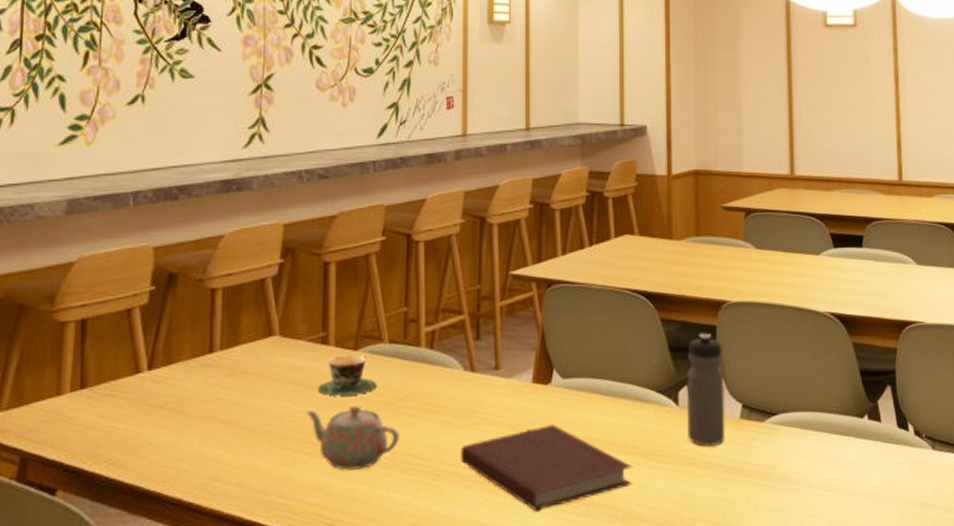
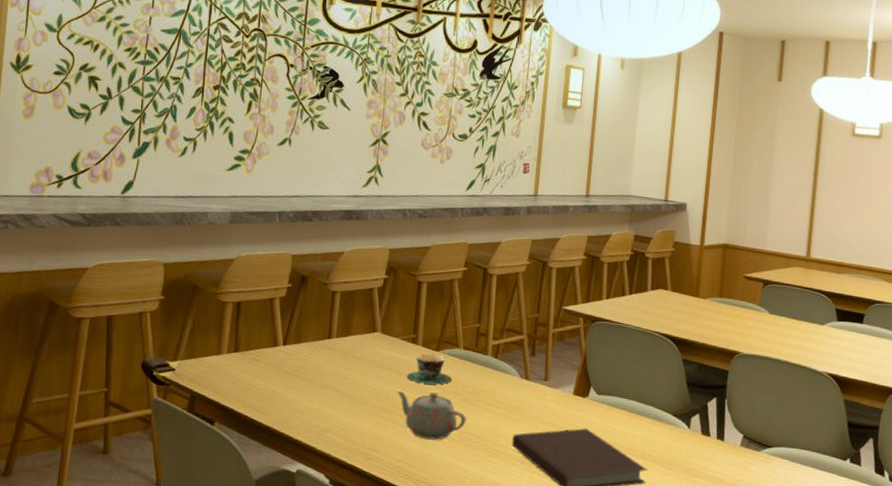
water bottle: present [686,333,726,447] -> none [695,374,732,465]

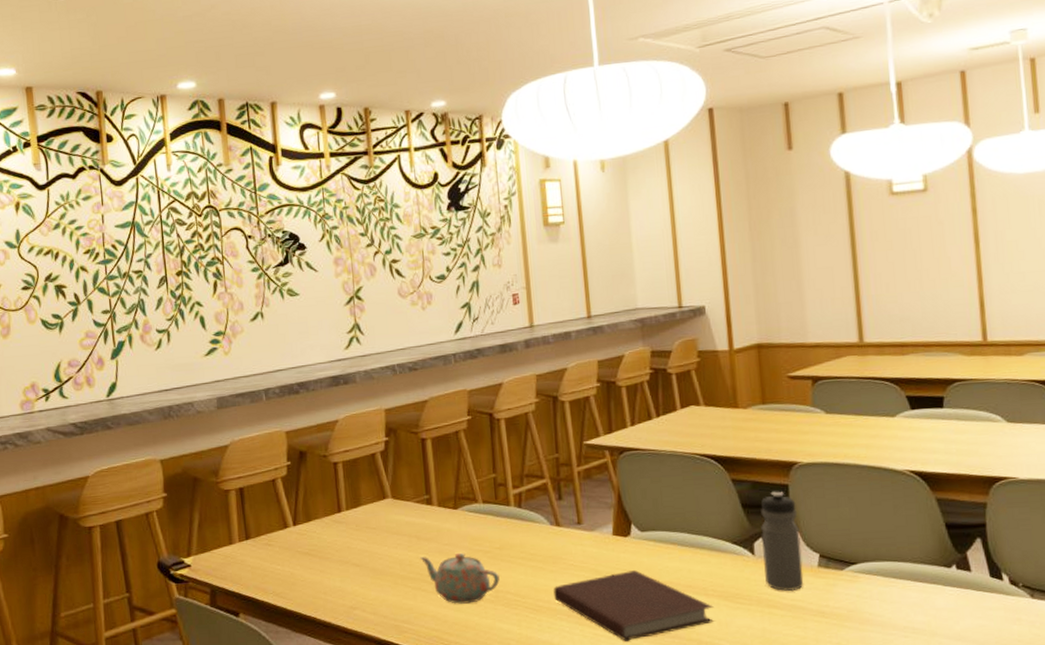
teacup: present [406,353,452,385] -> none [427,512,477,546]
water bottle: none [695,374,732,465] -> present [761,491,804,592]

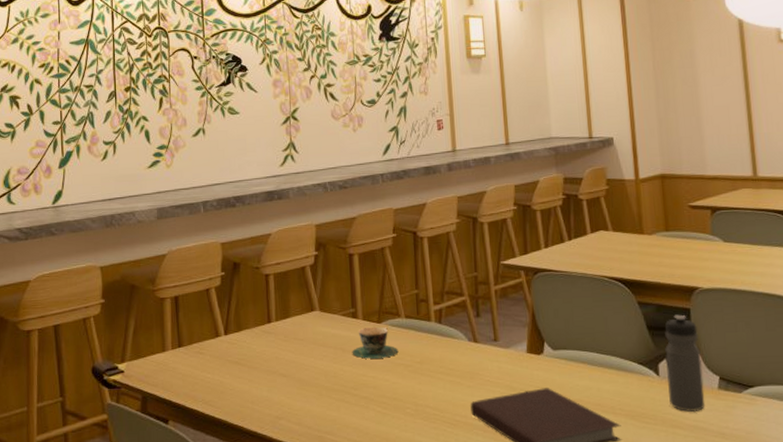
teapot: present [420,552,500,604] -> none [344,365,420,417]
teacup: none [427,512,477,546] -> present [352,326,399,359]

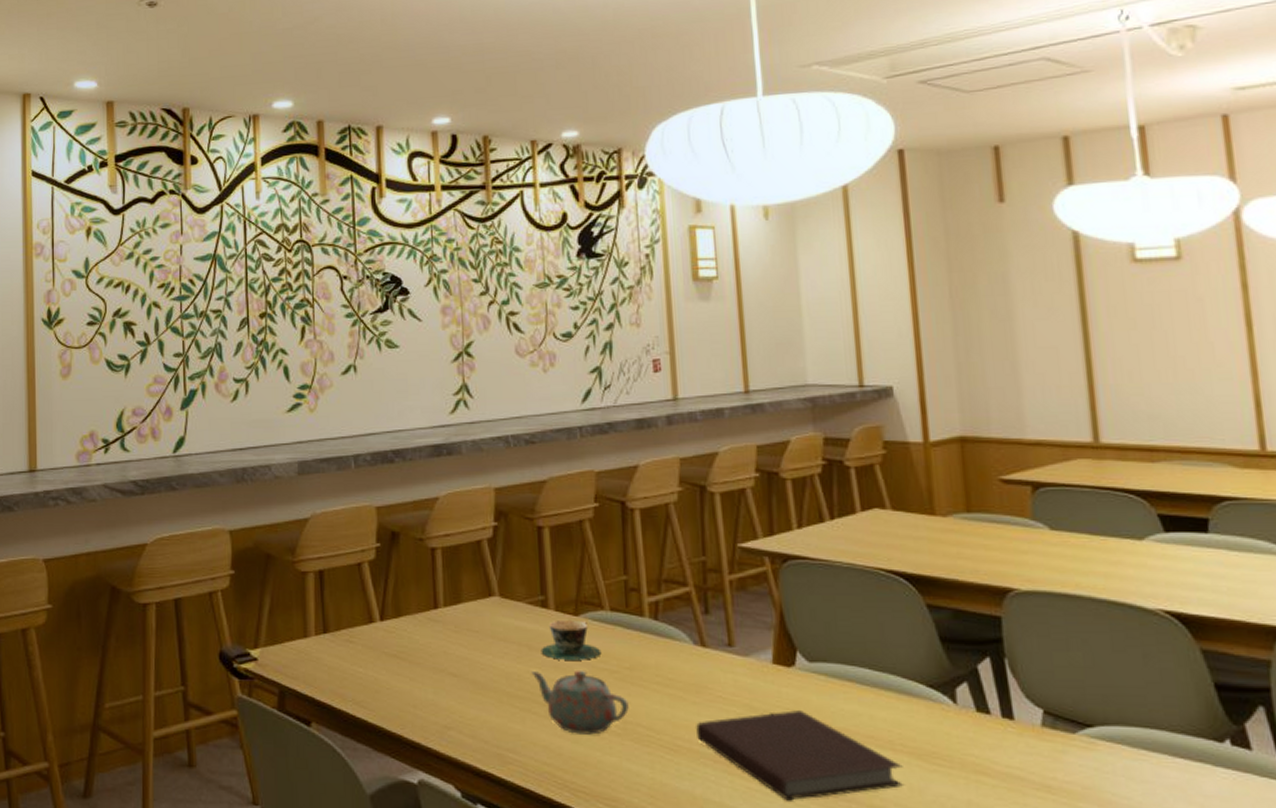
teapot: none [344,365,420,417] -> present [531,669,629,735]
water bottle: present [665,314,706,413] -> none [965,624,1023,756]

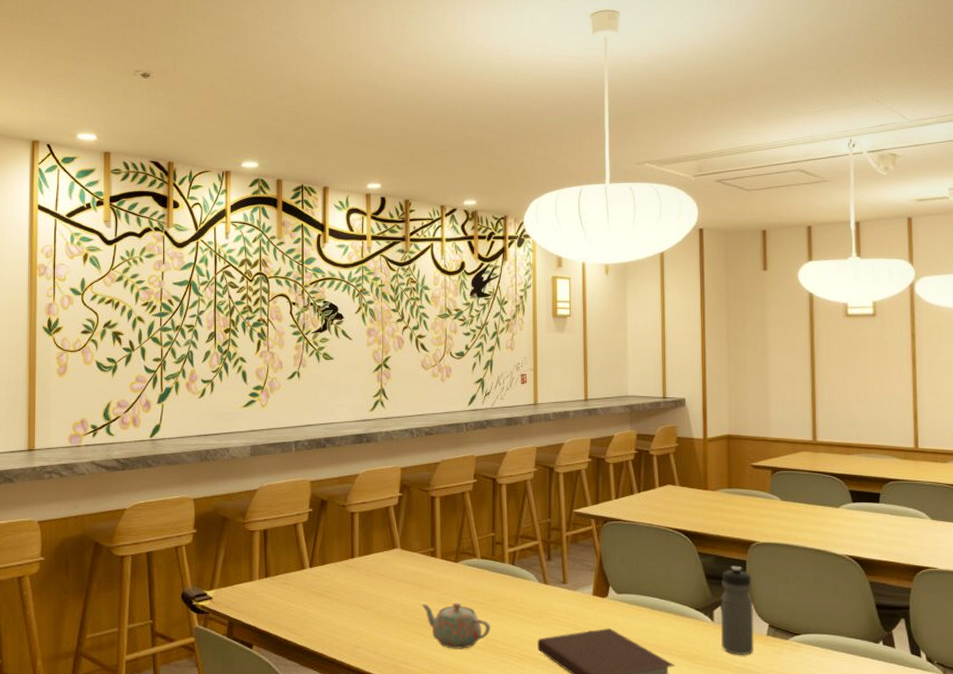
teacup: present [540,619,602,660] -> none [429,565,473,595]
water bottle: none [965,624,1023,756] -> present [720,565,754,656]

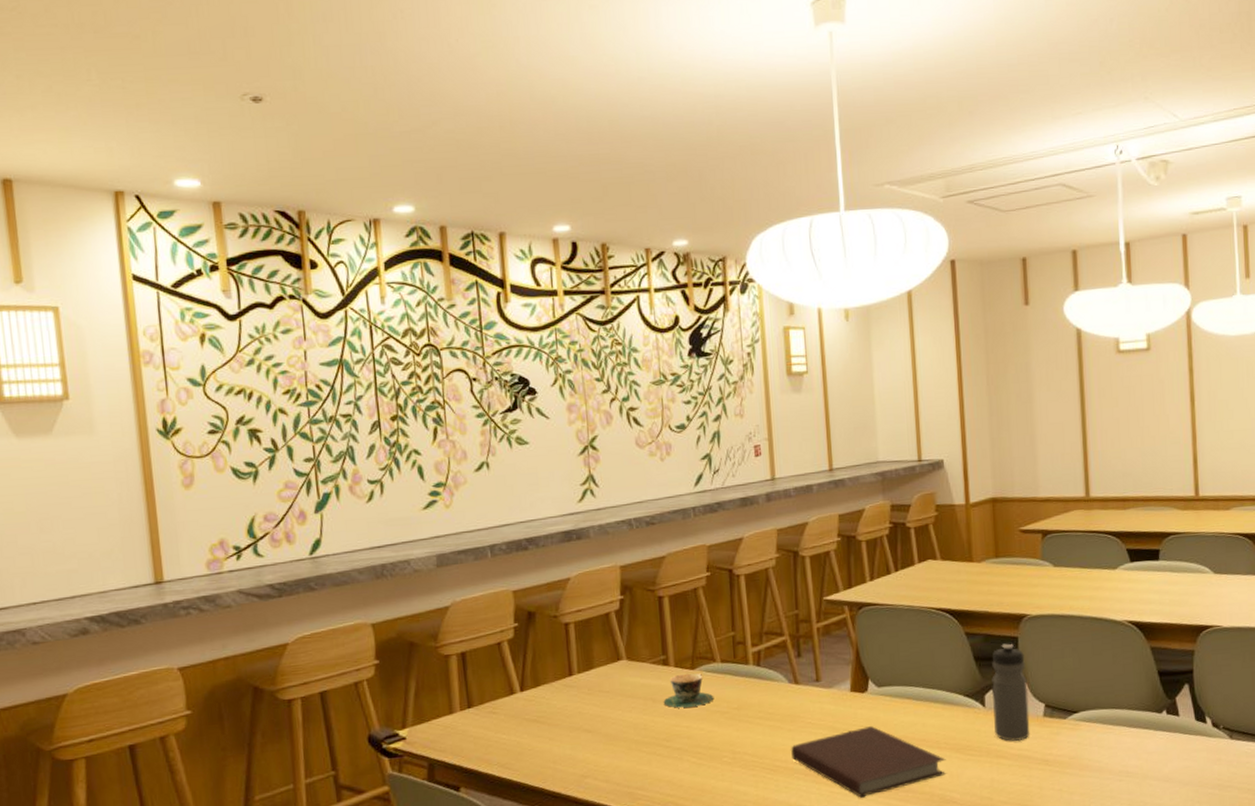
teapot: present [421,602,491,649] -> none [655,714,737,768]
teacup: none [429,565,473,595] -> present [663,673,714,708]

